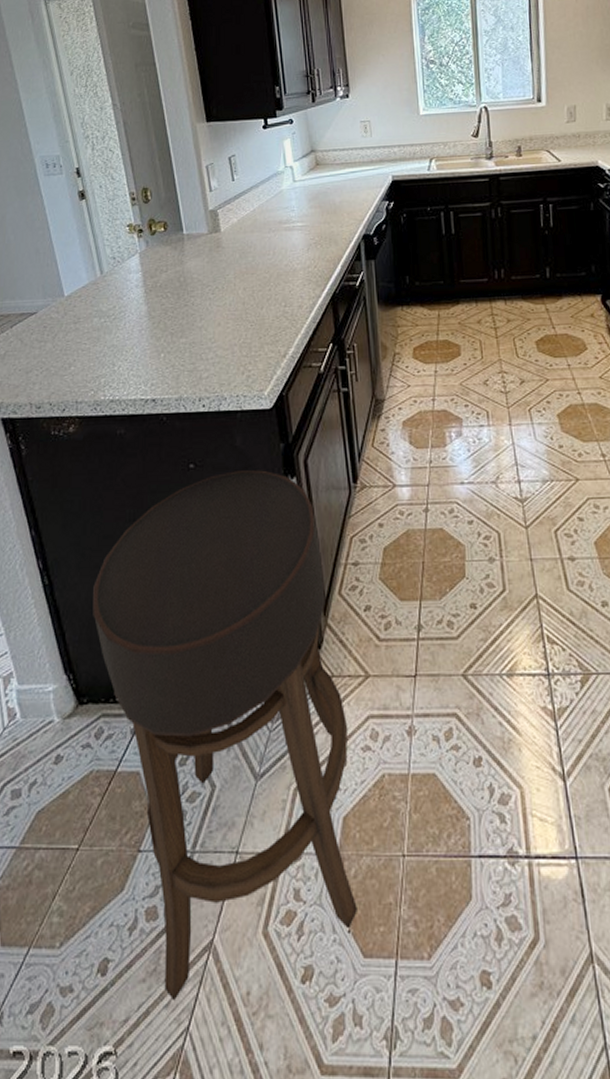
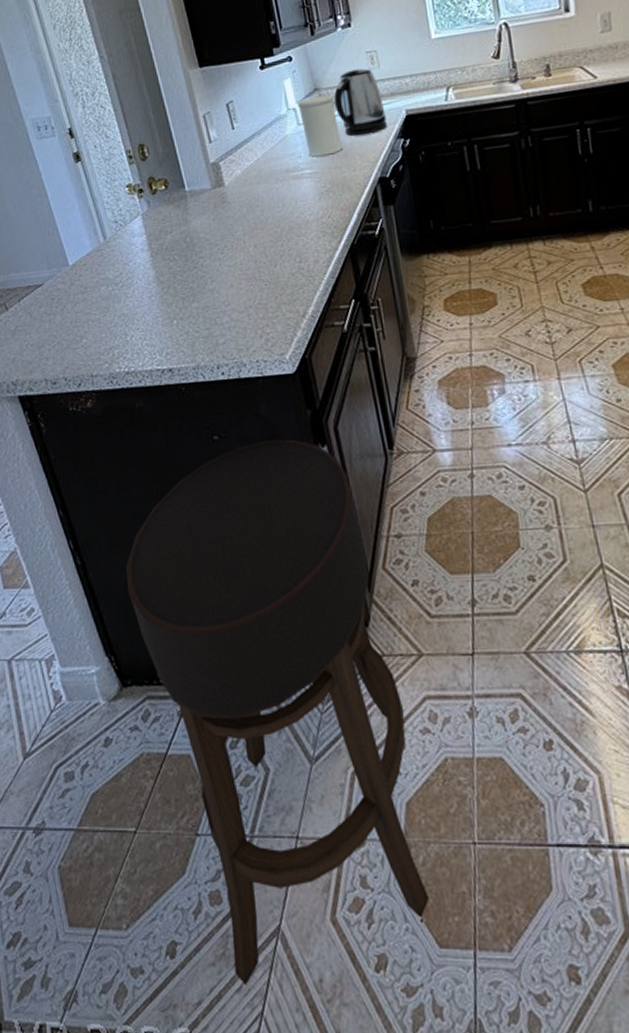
canister: none [295,156,333,212] -> present [297,94,343,157]
kettle: none [328,135,374,196] -> present [334,68,387,137]

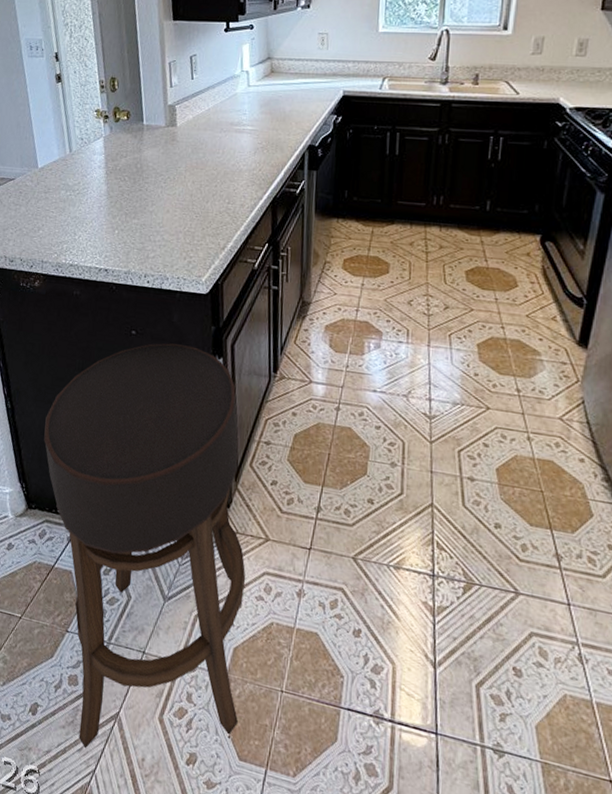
canister: present [297,94,343,157] -> none [251,64,283,117]
kettle: present [334,68,387,137] -> none [282,47,325,106]

